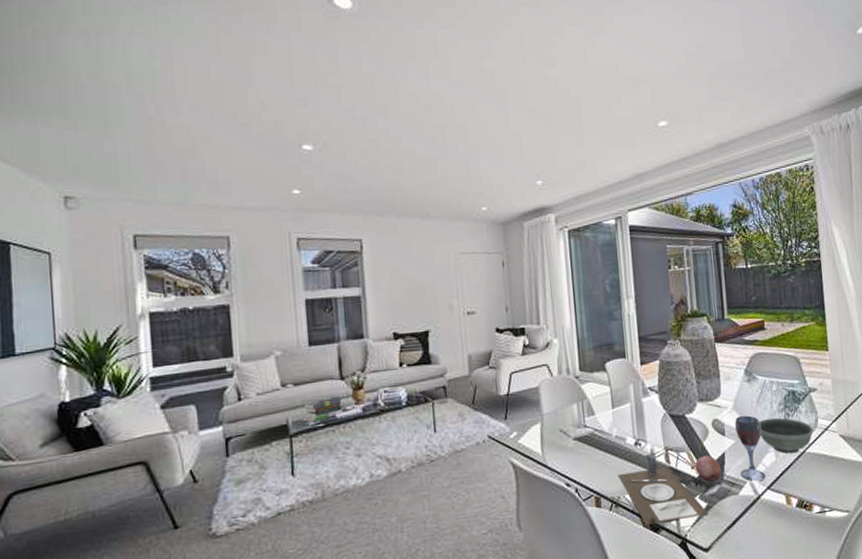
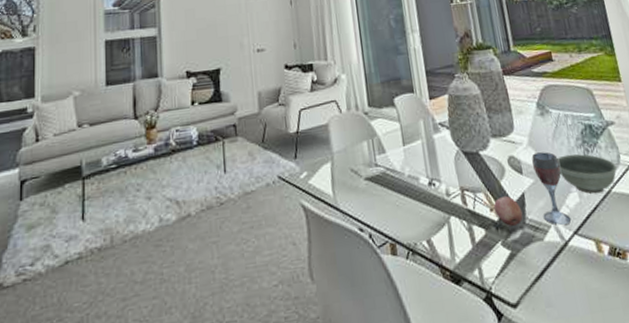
books: present [302,396,344,422] -> none [96,135,136,163]
place setting: present [617,453,709,525] -> none [412,194,514,276]

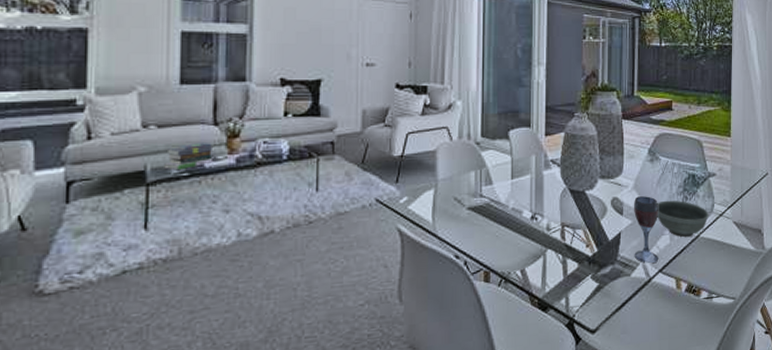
books: none [96,135,136,163] -> present [164,143,214,170]
fruit: present [493,196,523,226] -> none [589,234,616,262]

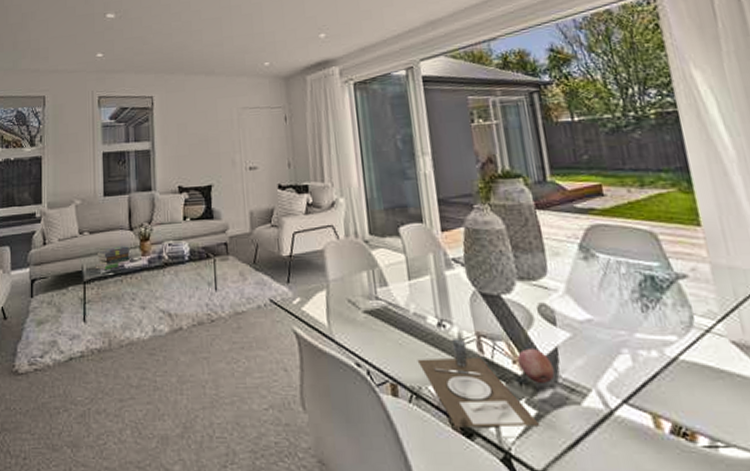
place setting: none [510,229,599,303] -> present [417,339,541,428]
fruit: none [589,234,616,262] -> present [516,349,555,383]
cup: present [633,196,659,263] -> none [569,303,620,390]
bowl: present [657,200,709,238] -> none [603,308,688,359]

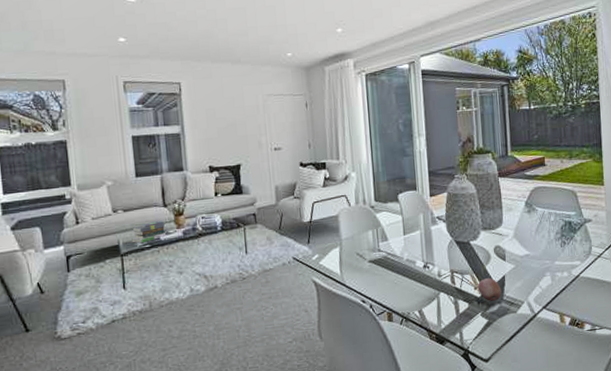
place setting: present [417,339,541,428] -> none [407,275,490,338]

